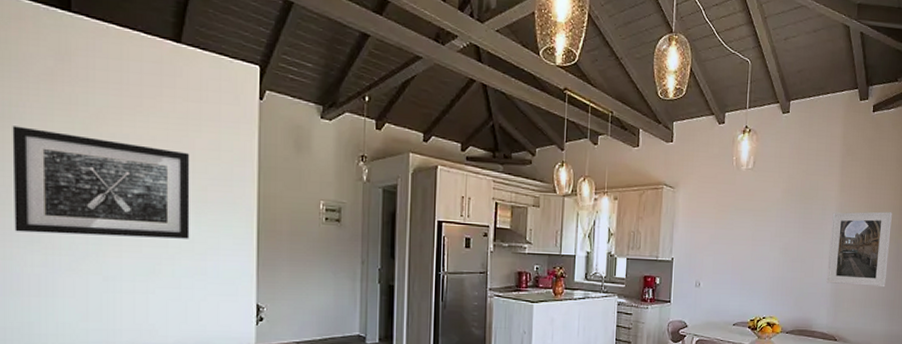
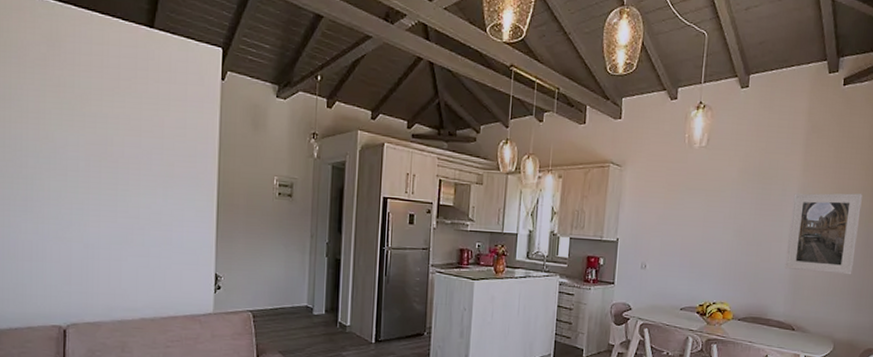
wall art: present [12,126,190,239] -> none [11,106,160,211]

